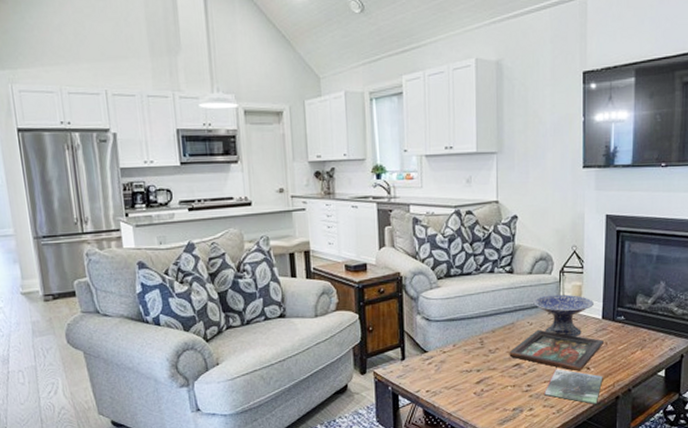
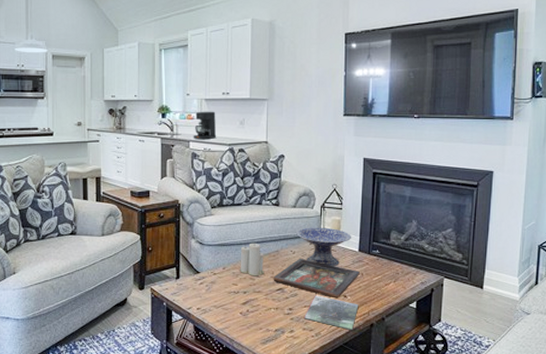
coffee maker: none [413,169,441,203] -> present [193,111,217,140]
candle: none [472,314,500,353] -> present [240,241,265,277]

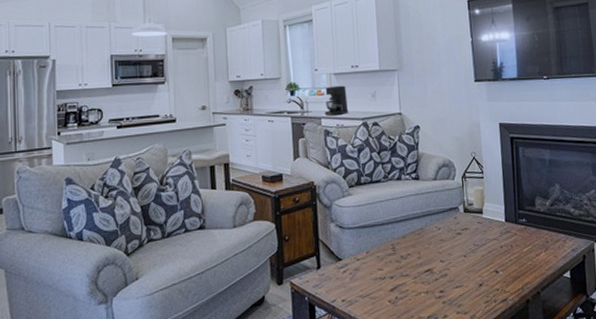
candle: present [240,241,265,277] -> none [384,220,411,259]
decorative tray: present [273,258,360,299] -> none [420,233,509,275]
decorative bowl: present [295,227,352,266] -> none [438,198,497,240]
magazine: present [303,295,359,331] -> none [456,273,512,310]

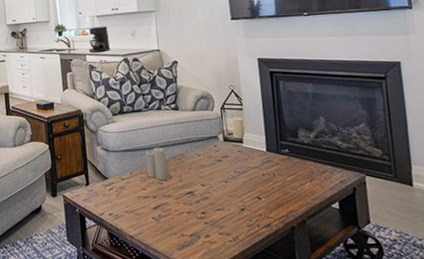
candle: none [384,220,411,259] -> present [146,146,172,181]

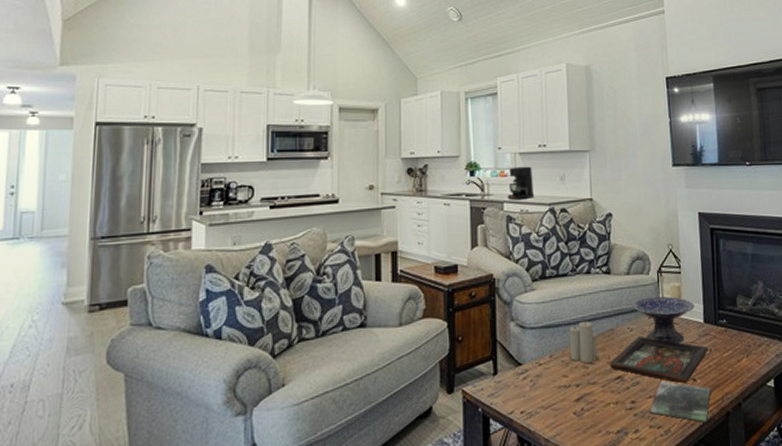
decorative tray: none [181,160,271,201] -> present [609,335,708,384]
decorative bowl: none [198,128,258,167] -> present [631,296,695,343]
magazine: none [218,198,276,235] -> present [649,381,711,423]

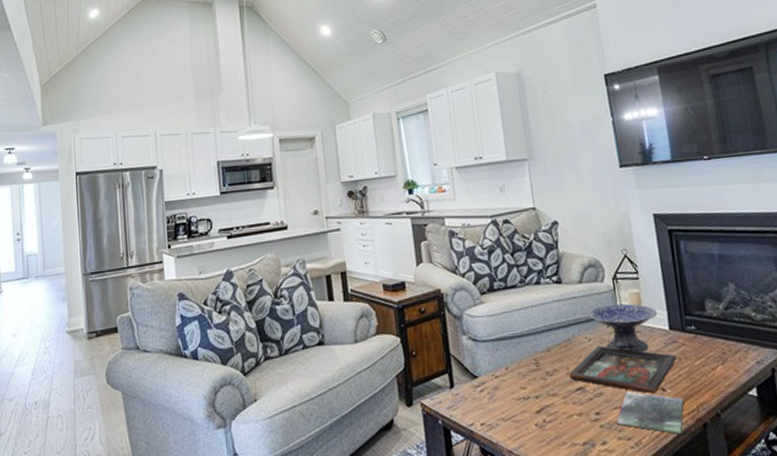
coffee maker: present [507,166,535,200] -> none [447,179,475,215]
candle: present [569,319,600,364] -> none [524,330,558,376]

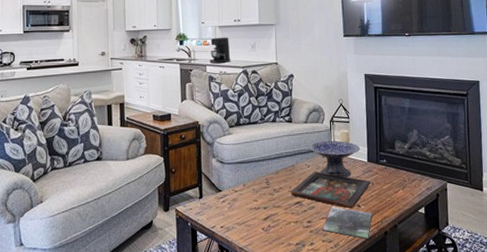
coffee maker: none [447,179,475,215] -> present [209,37,231,64]

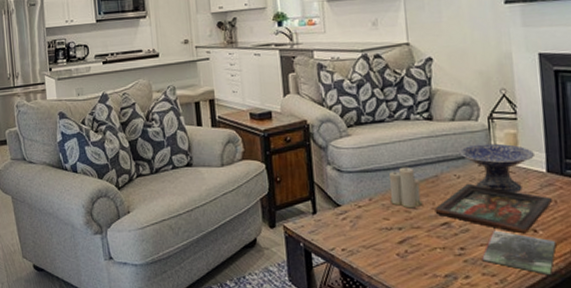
coffee maker: present [209,37,231,64] -> none [316,13,346,48]
candle: none [259,157,283,192] -> present [389,165,423,209]

